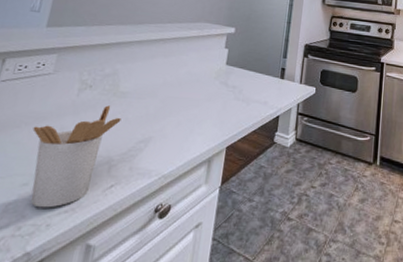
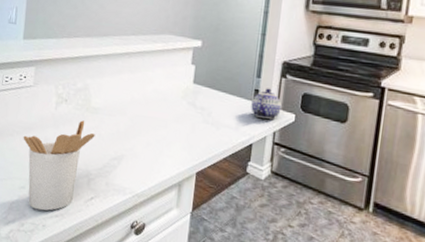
teapot: none [278,66,304,94] -> present [251,88,282,120]

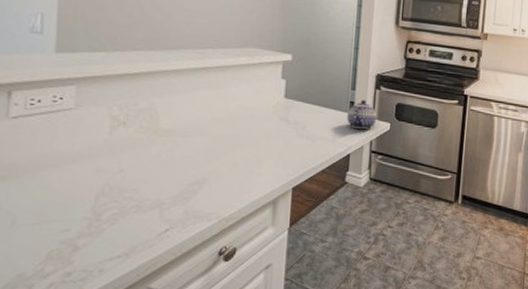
utensil holder: present [23,120,95,211] -> none [63,144,167,254]

